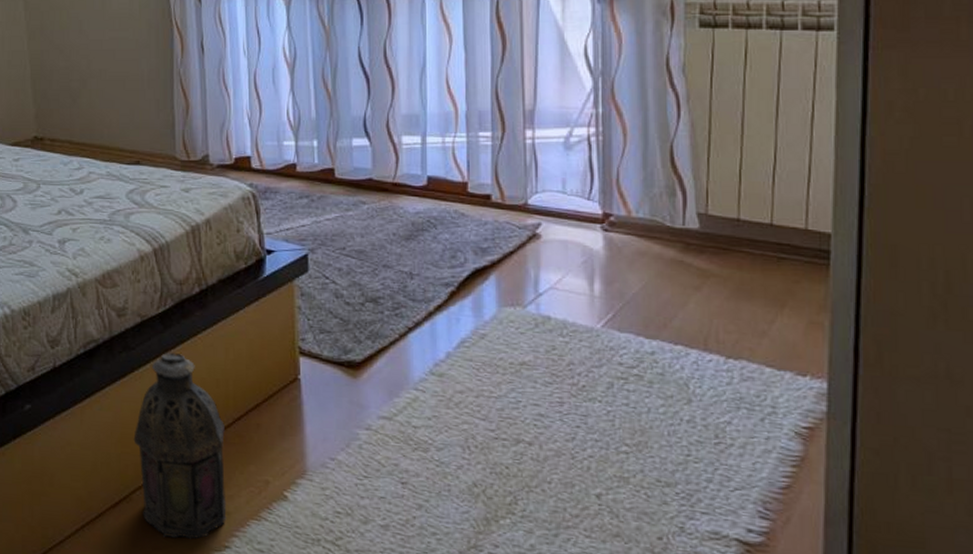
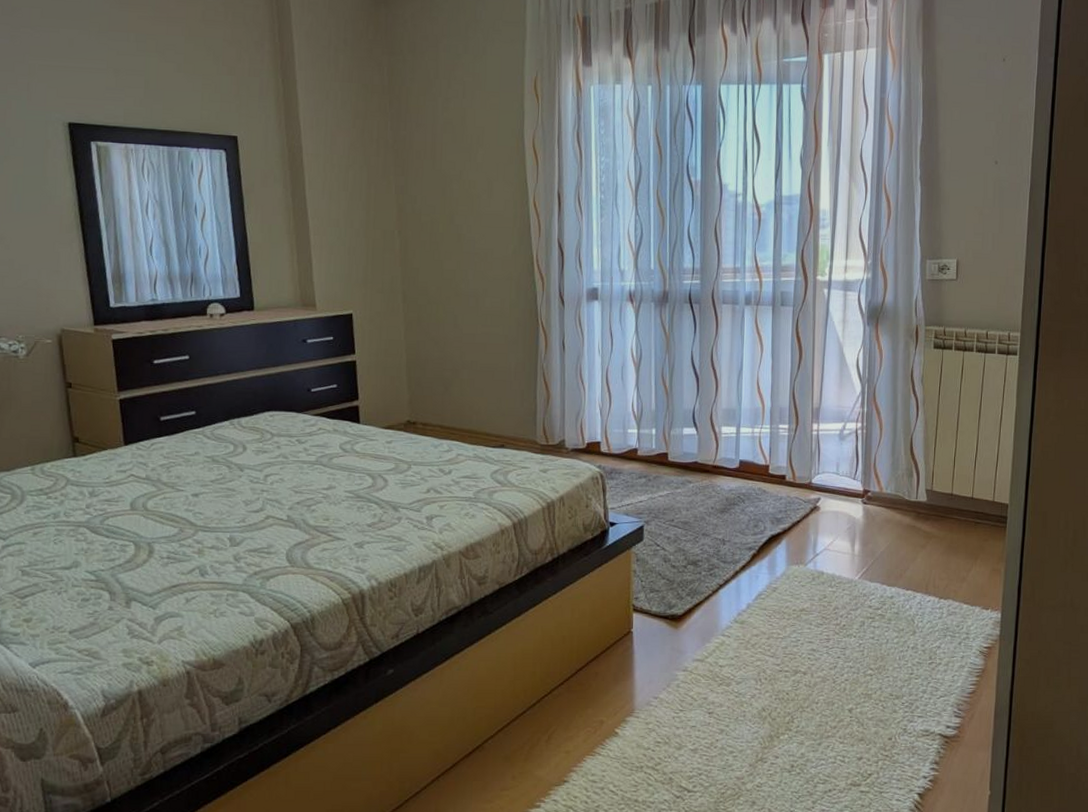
lantern: present [133,353,227,539] -> none [488,615,568,779]

